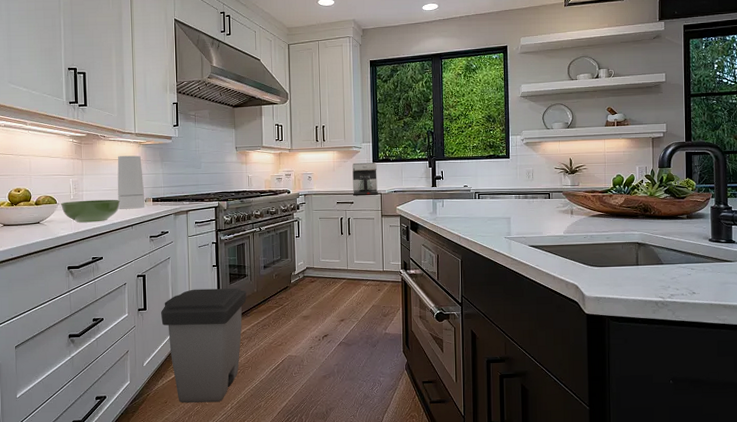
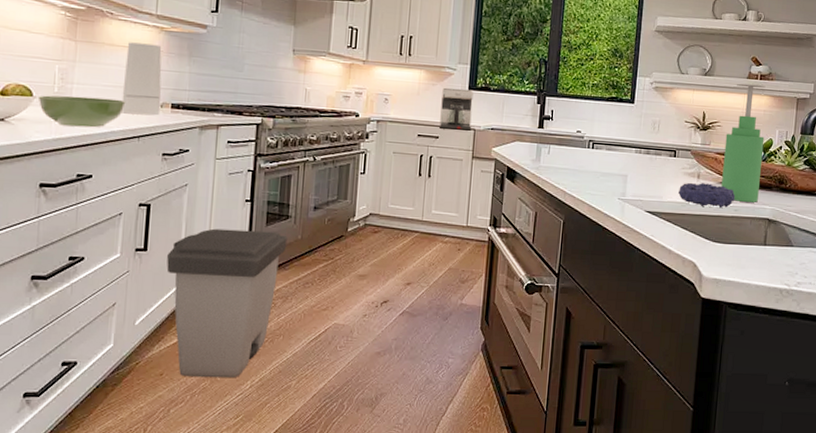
sponge: none [555,218,606,237] -> present [677,182,736,208]
soap dispenser: none [592,130,627,230] -> present [721,83,766,202]

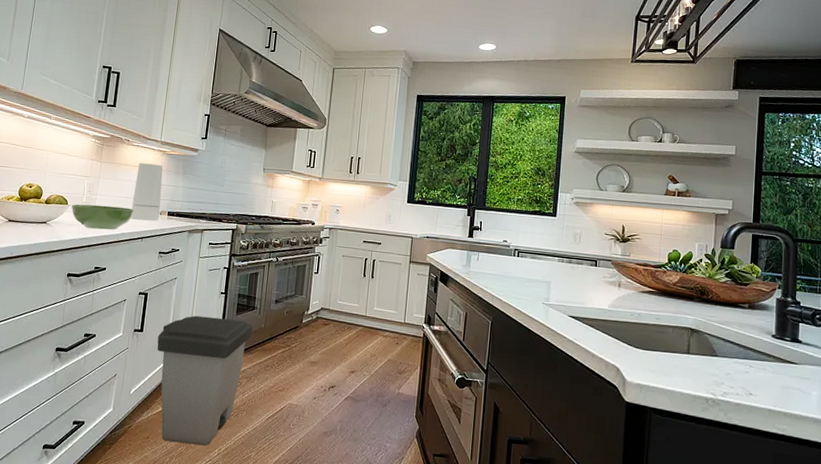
coffee maker: present [439,87,474,132] -> none [382,201,412,239]
sponge: present [677,182,736,208] -> none [599,290,657,316]
soap dispenser: present [721,83,766,202] -> none [642,199,684,312]

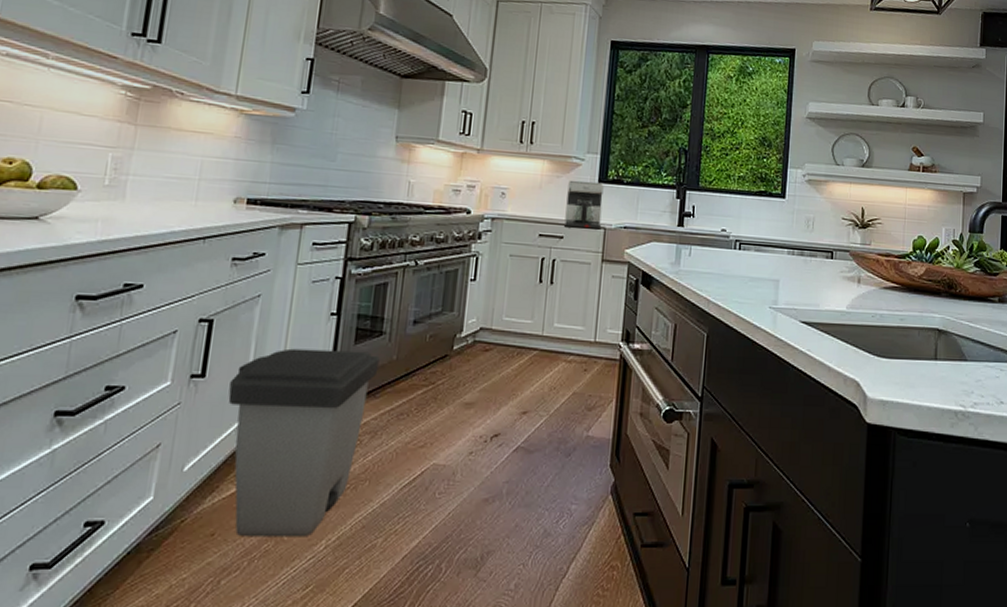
bowl: present [71,204,134,230] -> none [83,188,192,227]
canister: present [131,163,164,221] -> none [186,127,240,213]
coffee maker: none [382,201,412,239] -> present [564,180,604,231]

